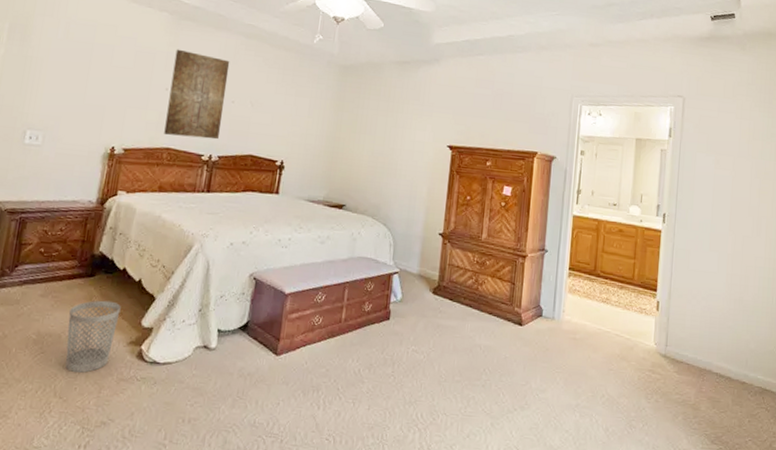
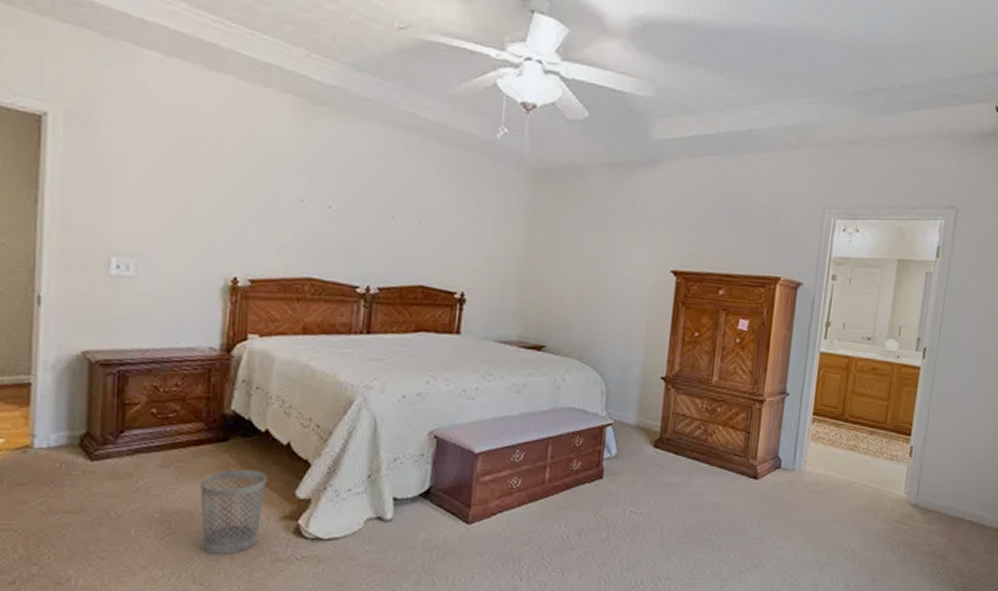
wall art: present [164,49,230,140] -> none [303,145,385,267]

